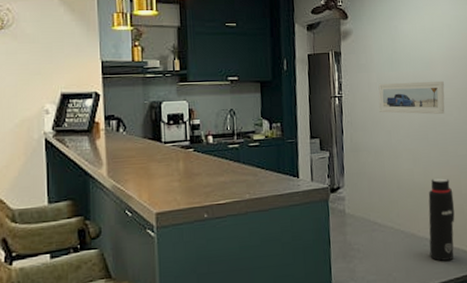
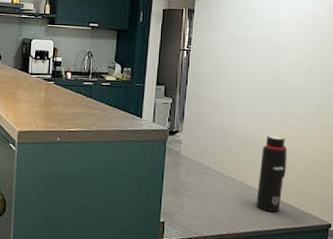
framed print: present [378,80,445,115] -> none [225,41,292,77]

